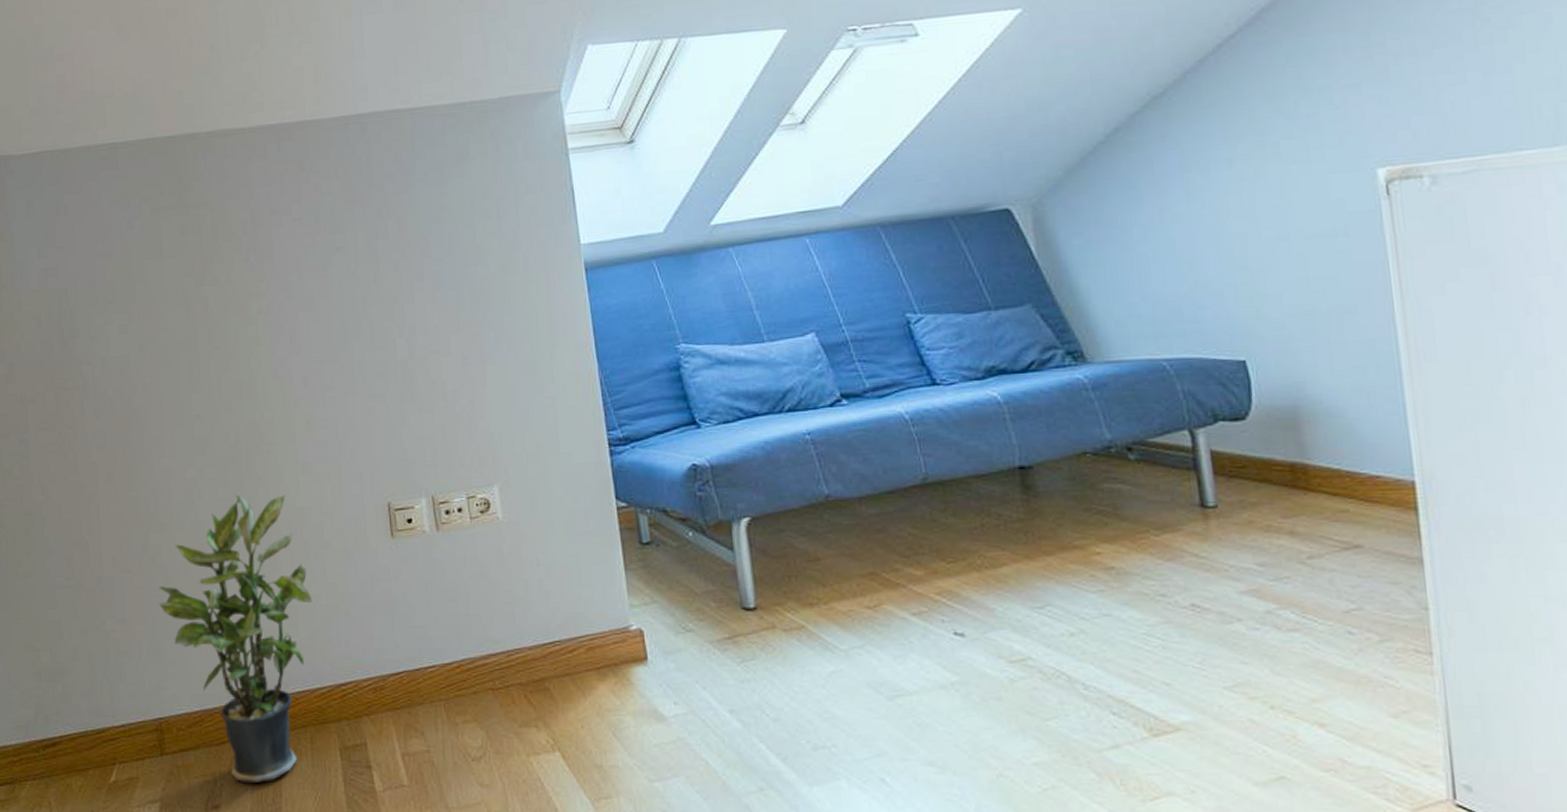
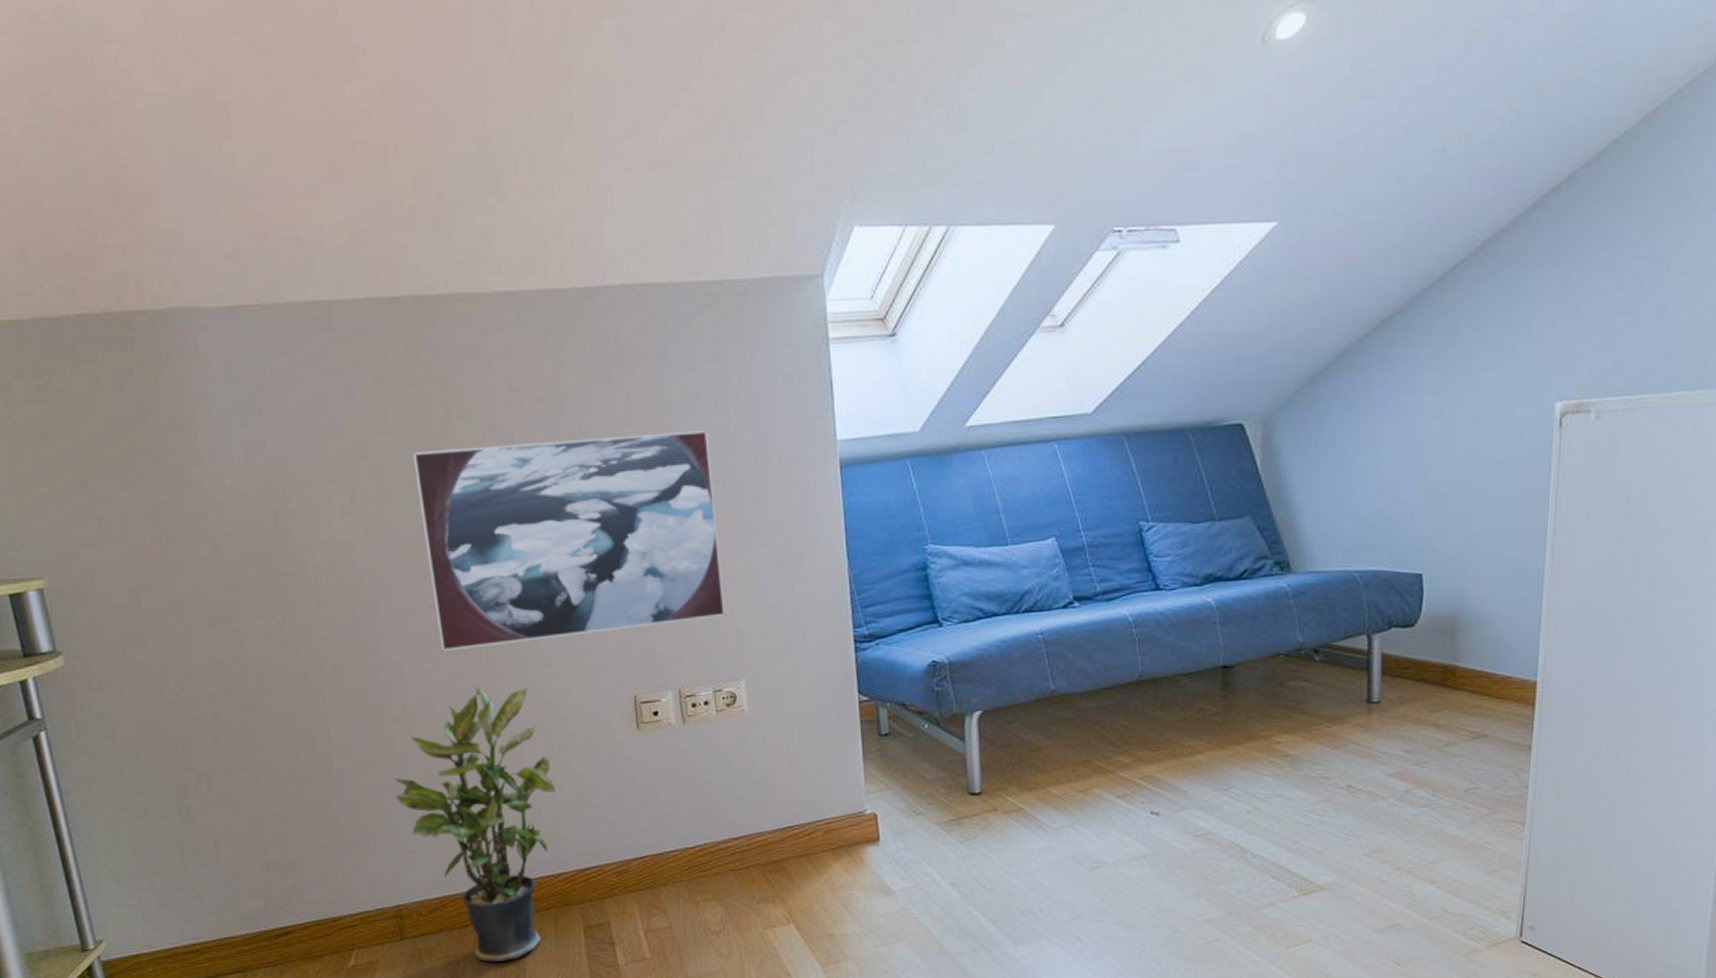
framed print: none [184,240,477,460] -> present [413,429,726,652]

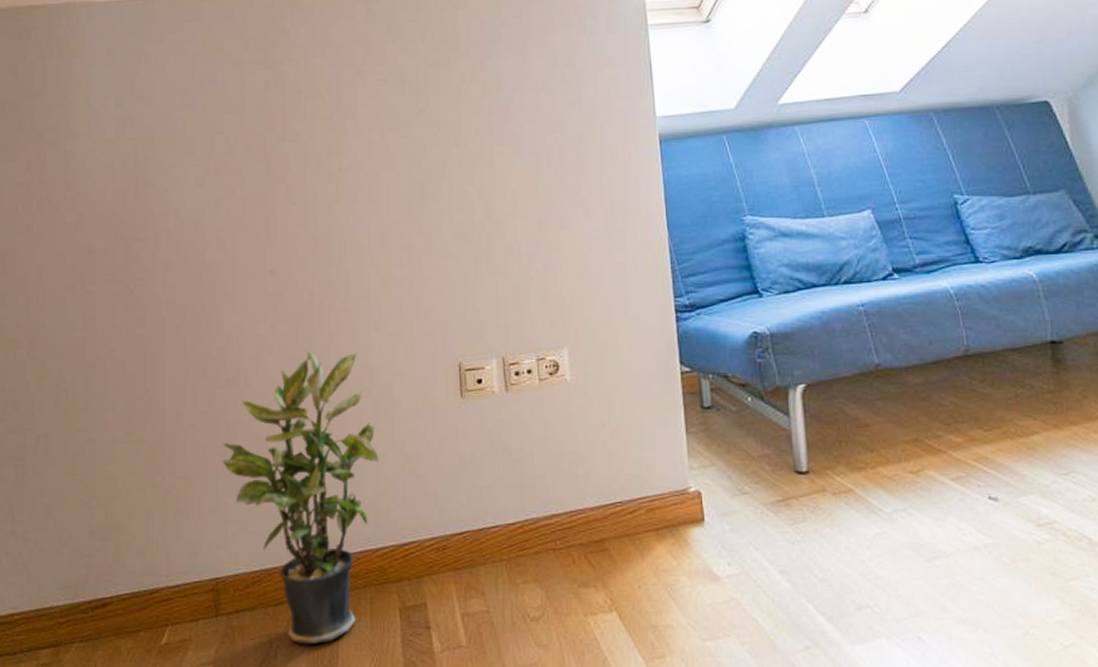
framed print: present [413,429,726,652] -> none [265,107,550,317]

